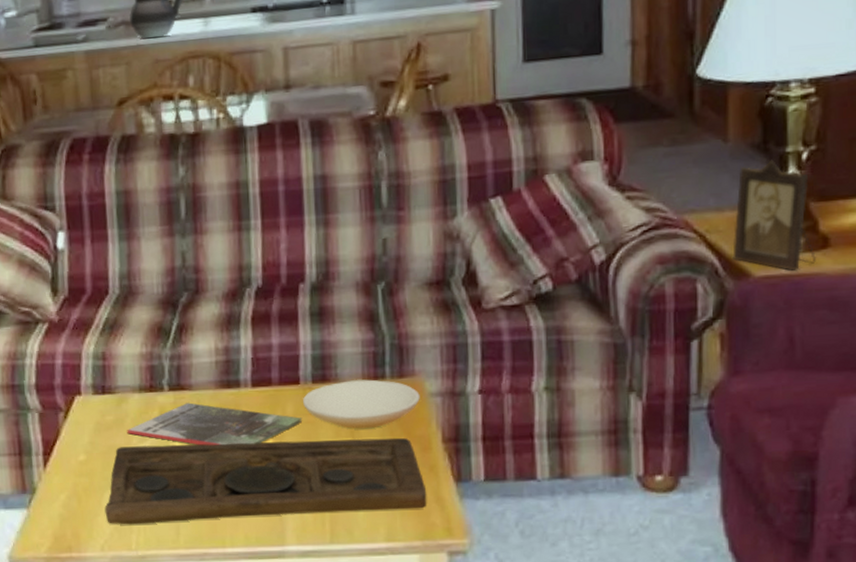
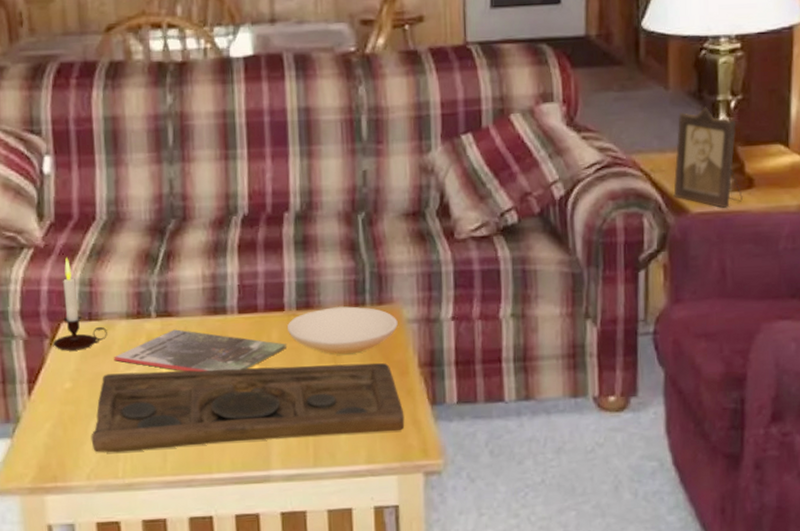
candle: none [67,331,120,424] -> present [52,257,107,351]

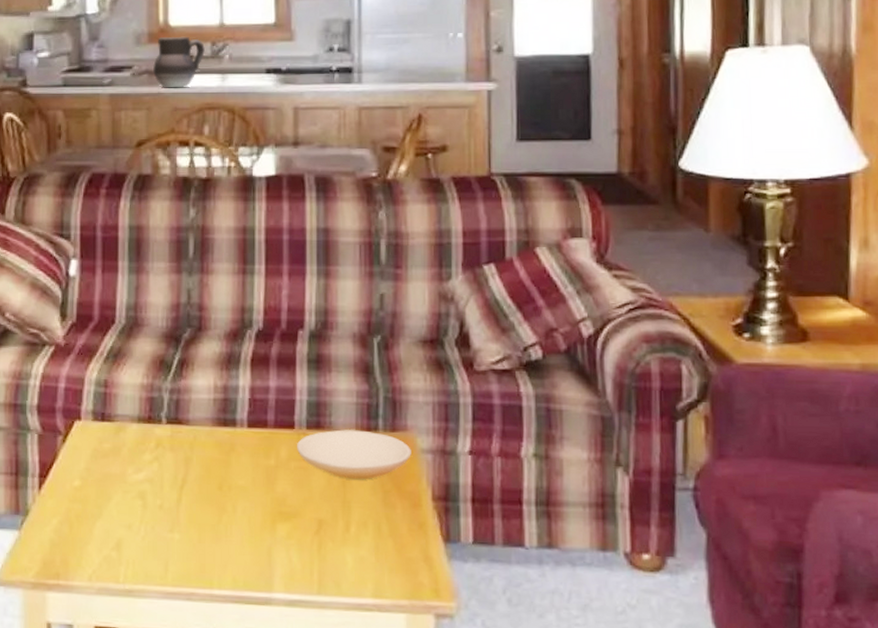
candle: present [52,257,107,351] -> none [65,357,118,450]
decorative tray: present [91,362,405,453] -> none [95,476,416,566]
magazine: present [114,329,288,372] -> none [123,437,296,485]
photo frame: present [673,107,743,208] -> none [715,252,796,360]

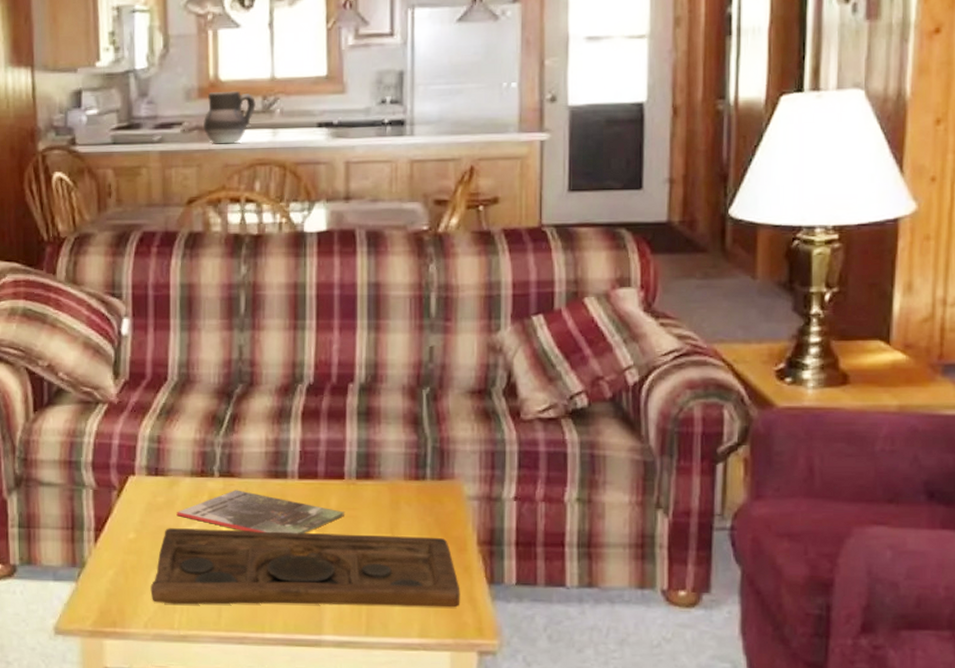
decorative tray: none [95,476,416,566] -> present [150,528,460,608]
magazine: none [123,437,296,485] -> present [176,490,346,534]
bowl: present [296,429,411,480] -> none [345,479,458,527]

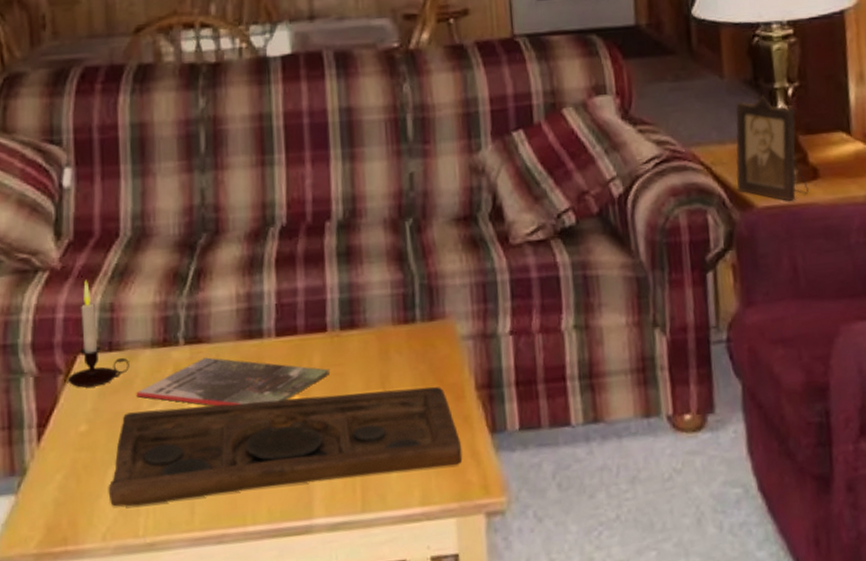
candle: none [120,414,172,503] -> present [67,280,129,388]
photo frame: none [758,298,836,403] -> present [735,95,809,201]

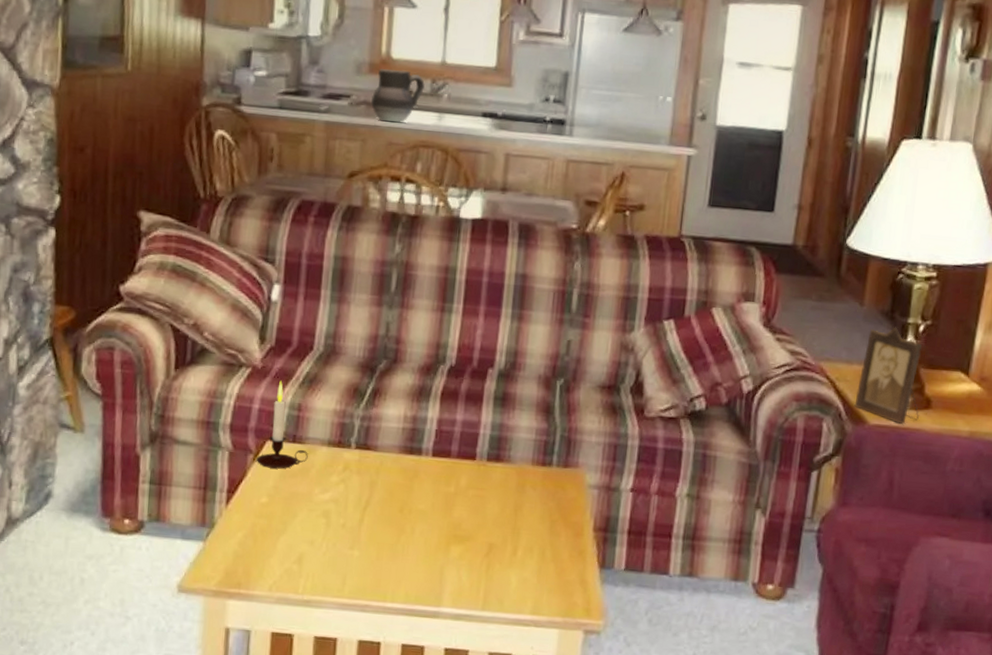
decorative tray: present [108,386,463,507] -> none [278,495,574,588]
magazine: present [136,357,331,407] -> none [310,462,474,510]

